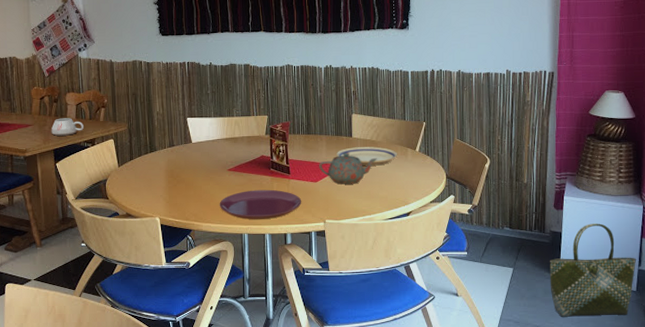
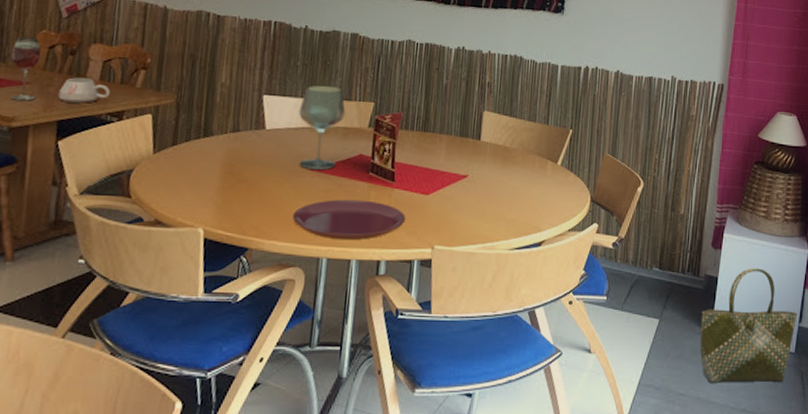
wineglass: none [18,93,37,138] -> present [10,36,42,101]
wine glass: none [214,106,247,170] -> present [299,85,346,171]
teapot: present [319,153,377,184] -> none [433,159,509,201]
plate: present [337,147,397,166] -> none [458,153,534,179]

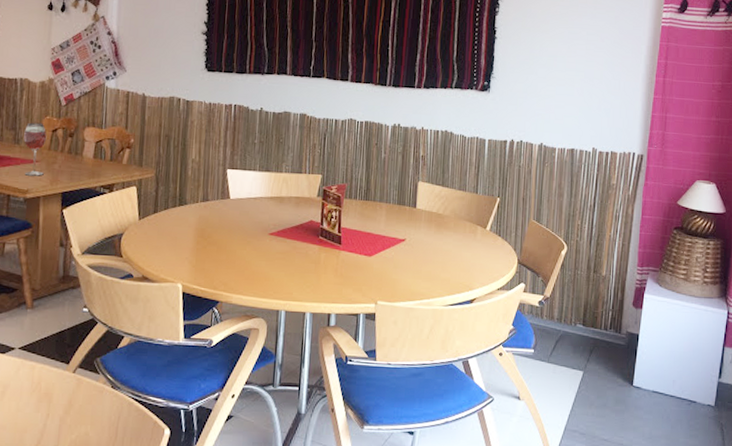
cup: present [57,77,111,103] -> none [61,156,103,178]
plate: present [292,199,406,241] -> none [254,259,352,296]
wine glass: present [299,85,346,171] -> none [257,160,297,235]
shopping bag: present [699,268,798,383] -> none [622,326,717,432]

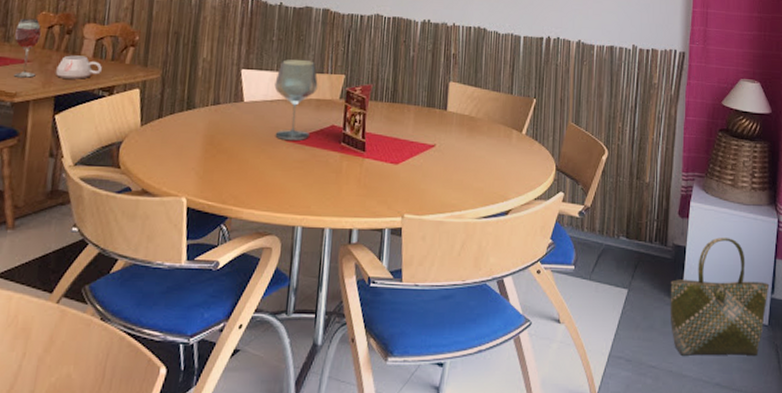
cup: none [61,156,103,178] -> present [55,55,103,79]
wine glass: none [257,160,297,235] -> present [274,59,318,141]
shopping bag: none [622,326,717,432] -> present [670,237,770,356]

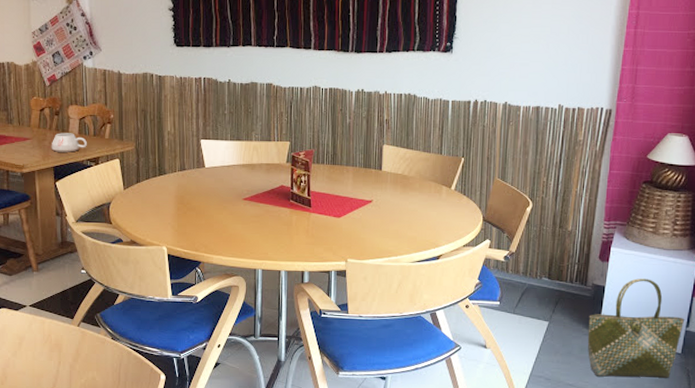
wineglass: present [13,18,42,78] -> none [15,103,36,153]
wine glass: present [274,59,318,141] -> none [230,129,267,200]

